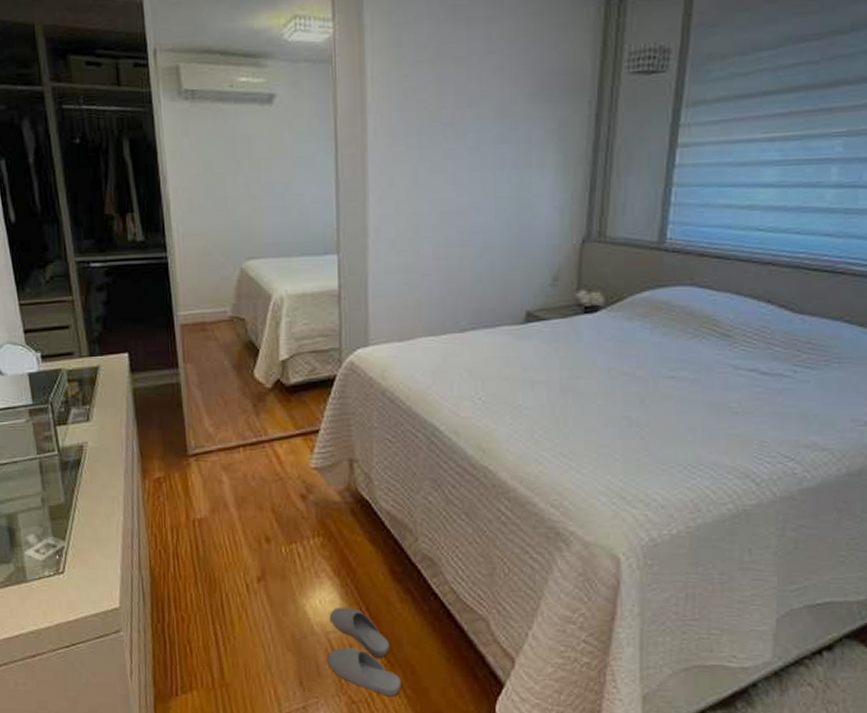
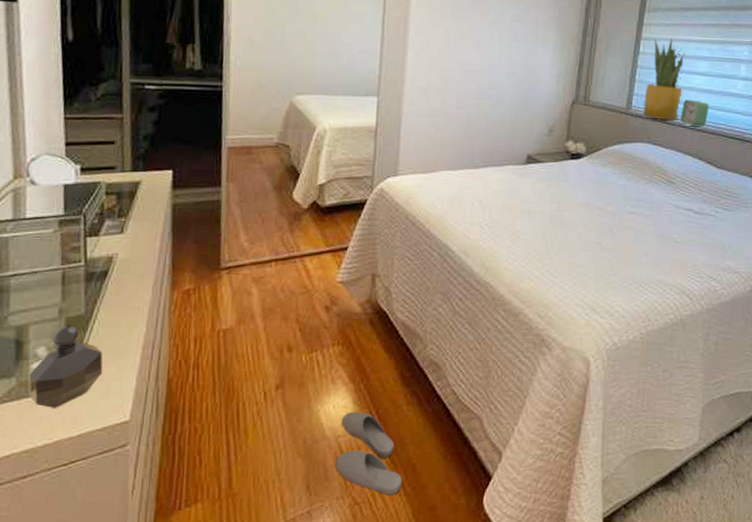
perfume bottle: none [24,513,89,593] -> present [29,325,103,408]
planter: none [684,139,743,254] -> present [644,38,685,121]
alarm clock: none [738,222,782,260] -> present [680,99,709,127]

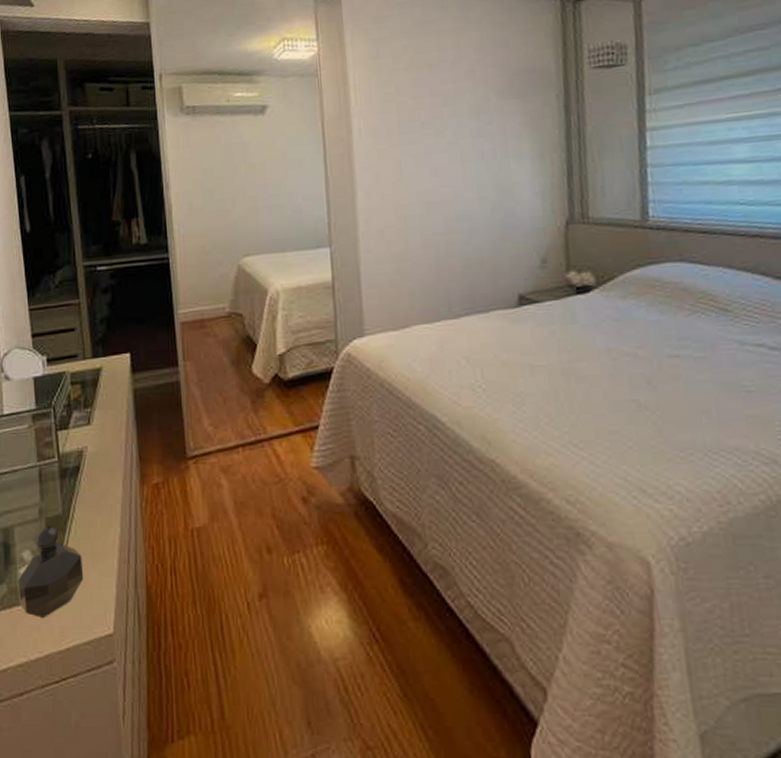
slippers: present [335,412,402,496] -> none [336,629,421,741]
planter: present [644,38,685,121] -> none [663,121,721,229]
alarm clock: present [680,99,709,127] -> none [721,196,764,233]

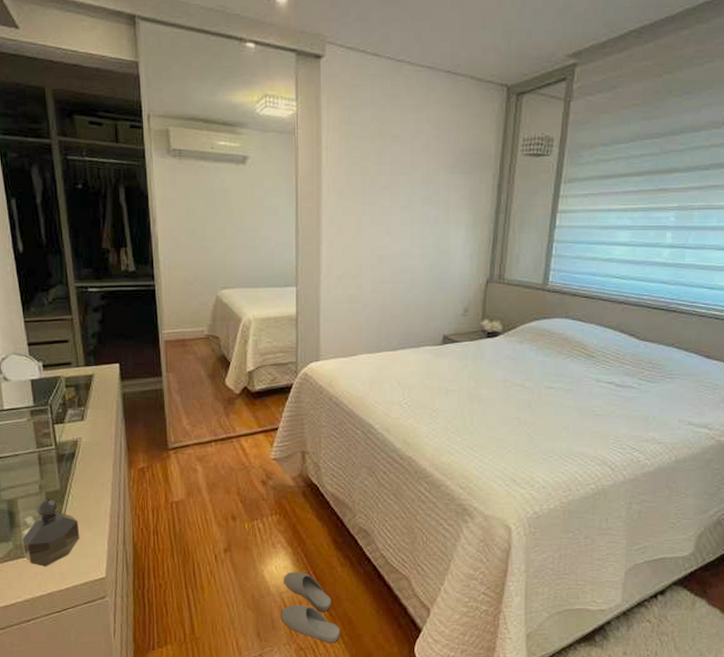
slippers: none [336,629,421,741] -> present [280,572,340,643]

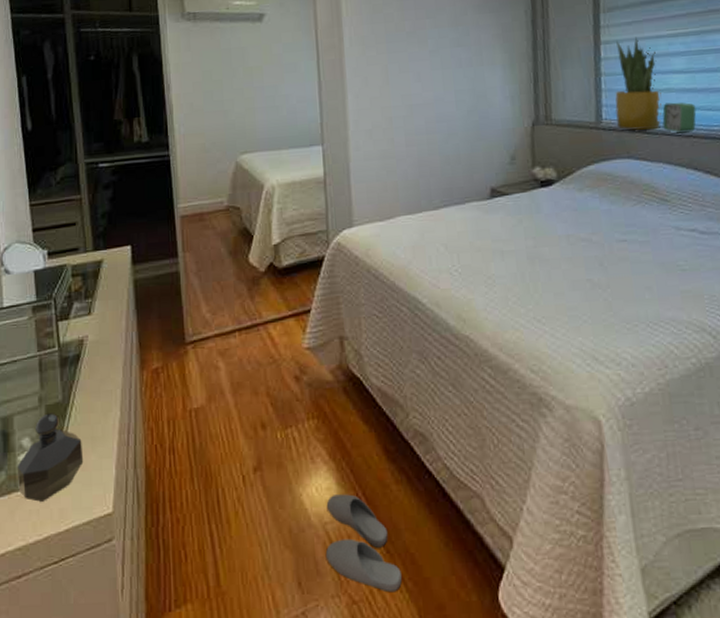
planter: none [561,208,605,295] -> present [615,37,662,130]
alarm clock: none [600,271,632,299] -> present [662,102,697,133]

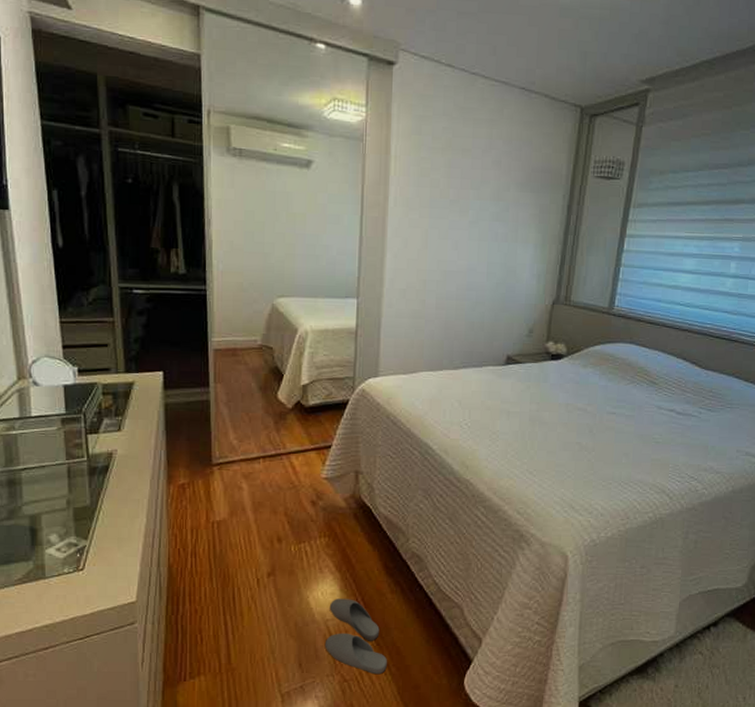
perfume bottle: present [17,413,84,502] -> none [44,515,110,589]
planter: present [615,37,662,130] -> none [626,234,672,321]
alarm clock: present [662,102,697,133] -> none [665,298,696,327]

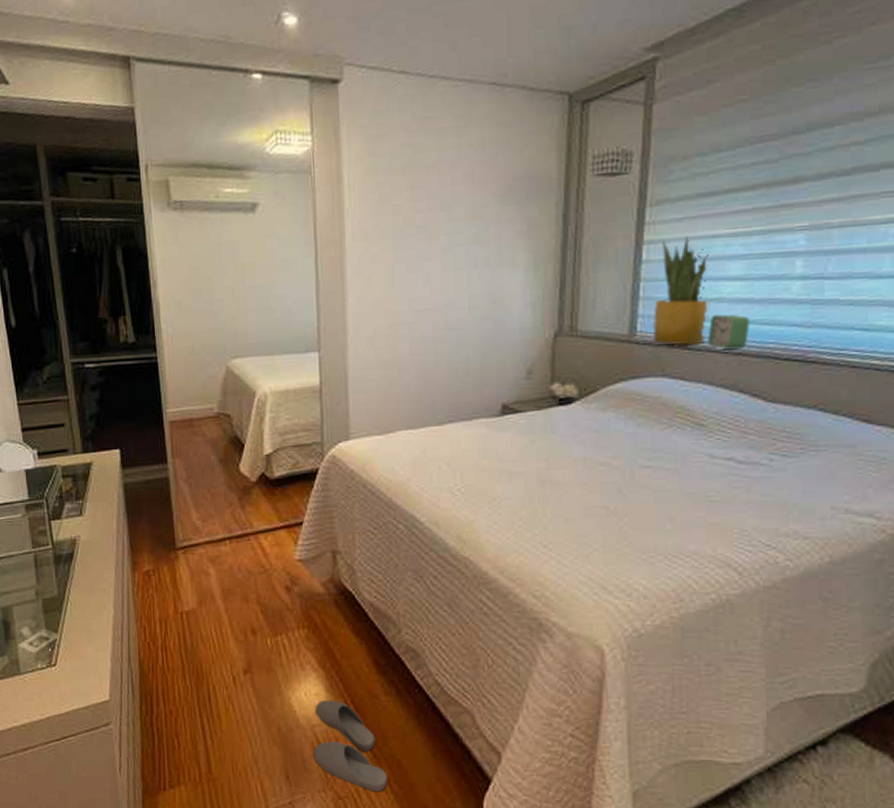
planter: none [626,234,672,321] -> present [653,236,710,346]
alarm clock: none [665,298,696,327] -> present [708,314,750,350]

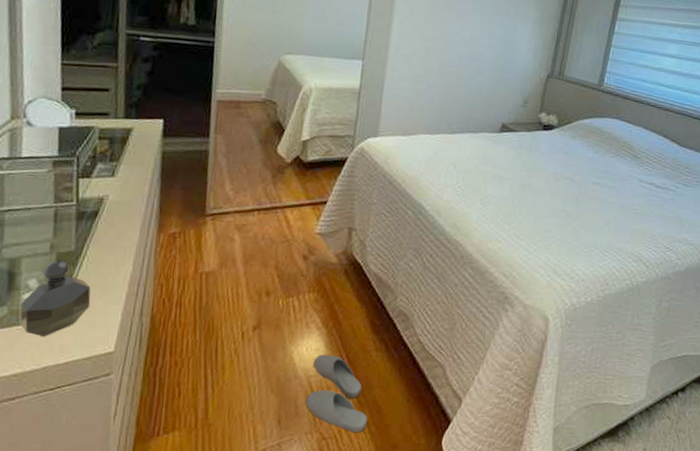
perfume bottle: none [18,606,80,686] -> present [20,260,91,337]
planter: present [653,236,710,346] -> none [614,20,658,100]
alarm clock: present [708,314,750,350] -> none [649,79,677,107]

